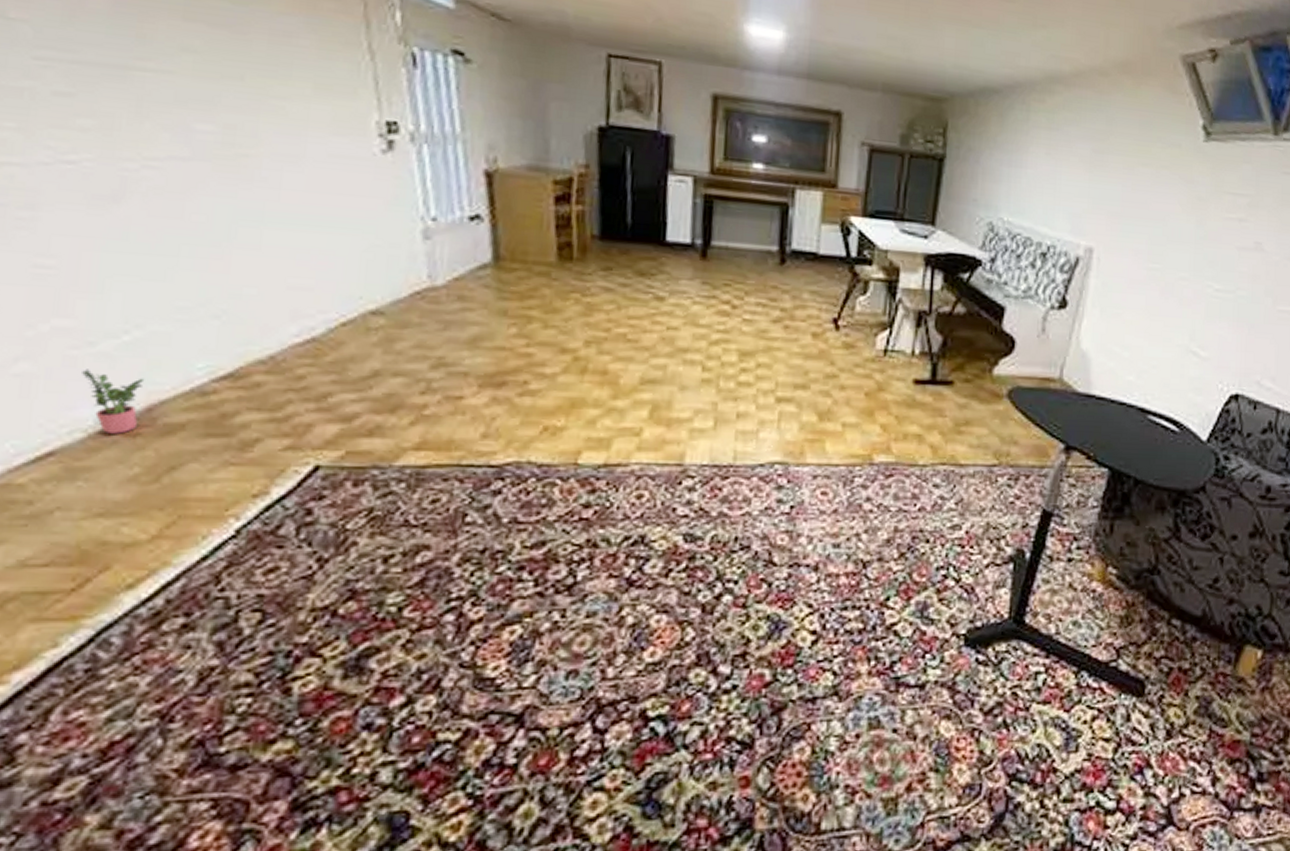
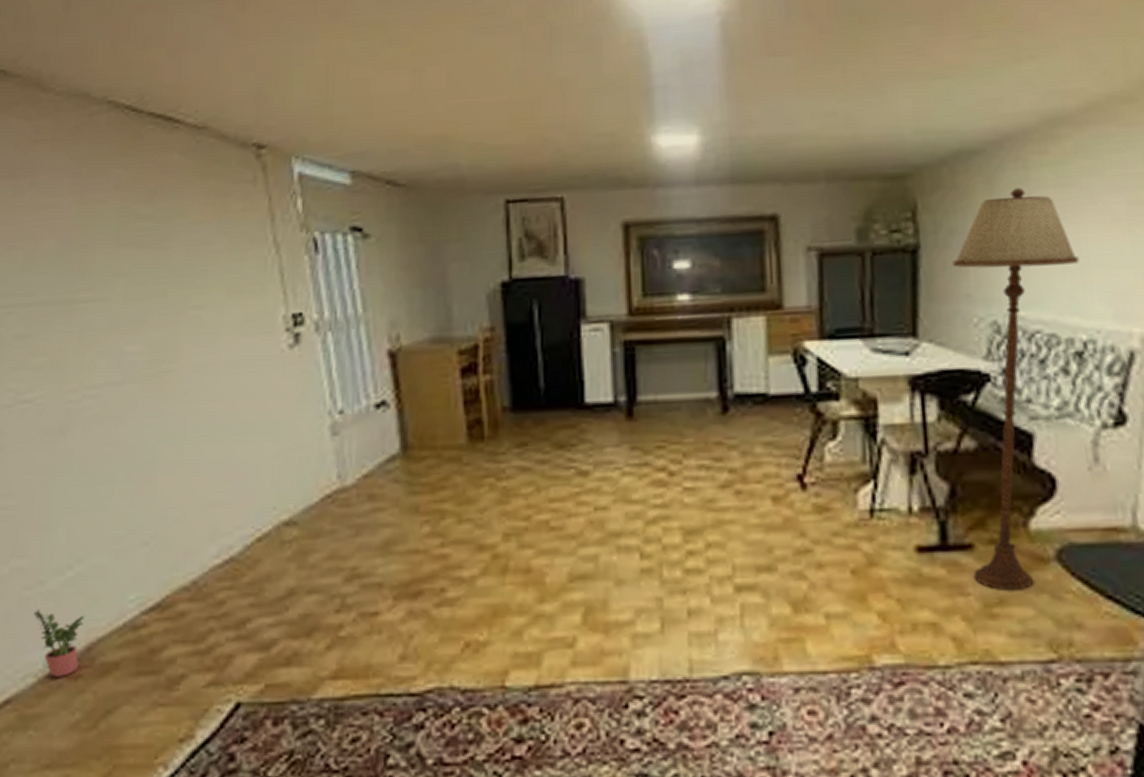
floor lamp: none [951,124,1054,417] -> present [952,187,1080,592]

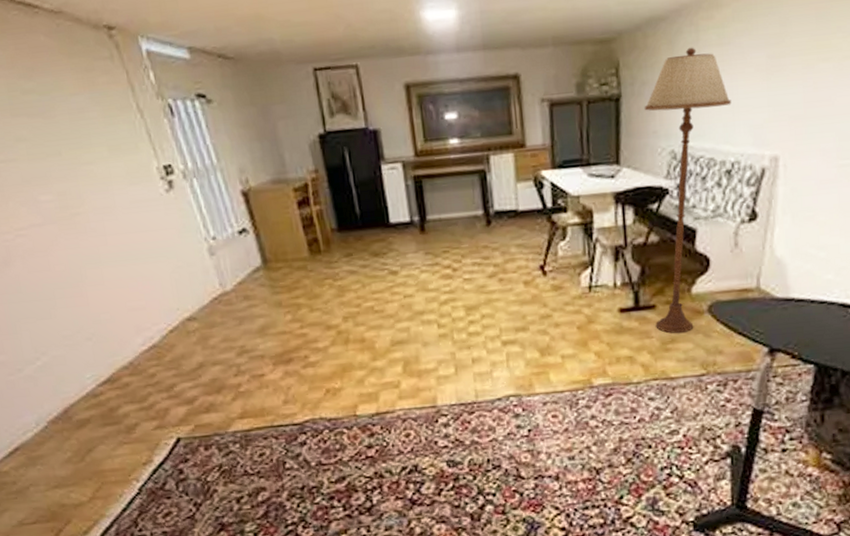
potted plant: present [34,609,85,677] -> none [19,388,61,431]

